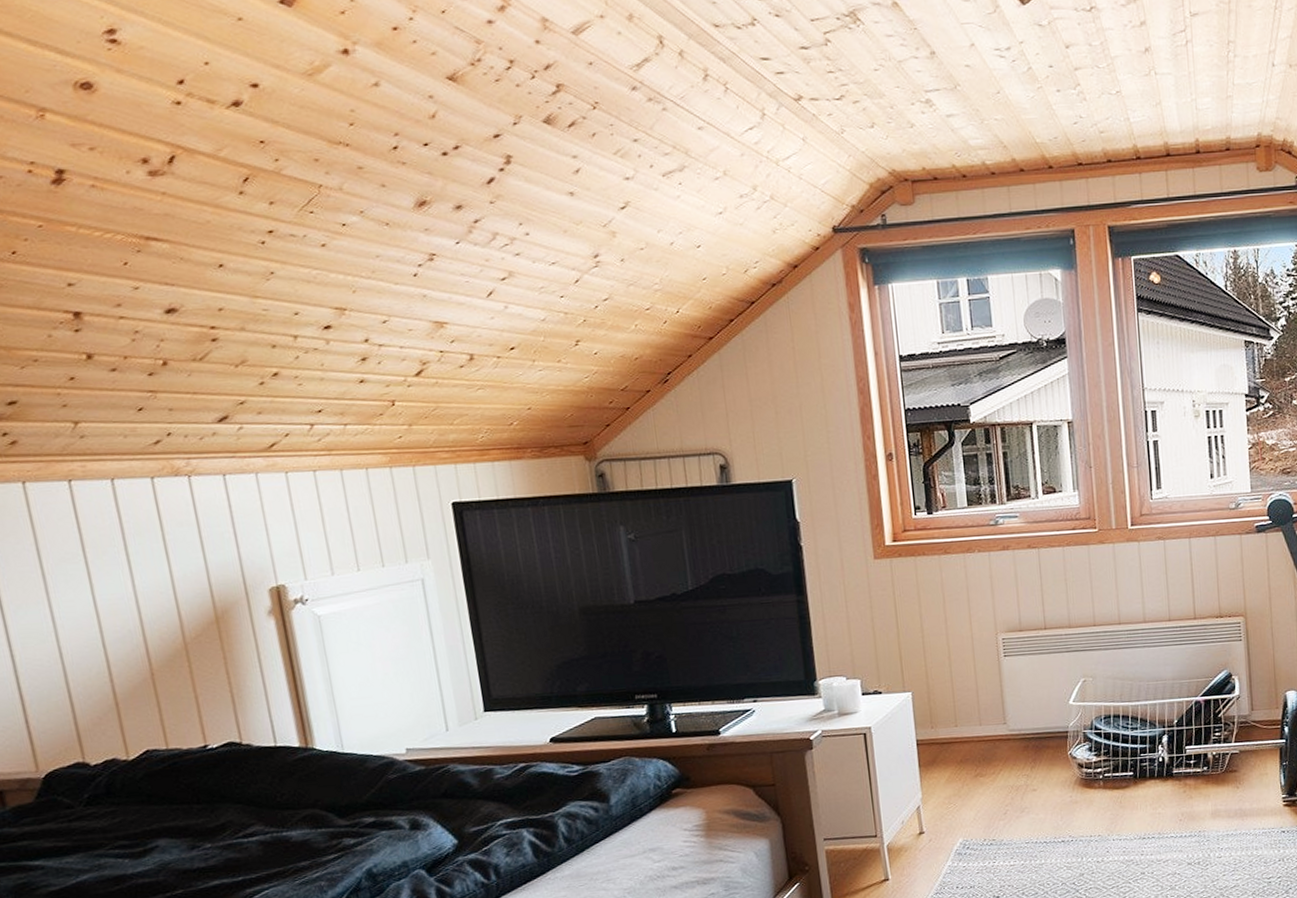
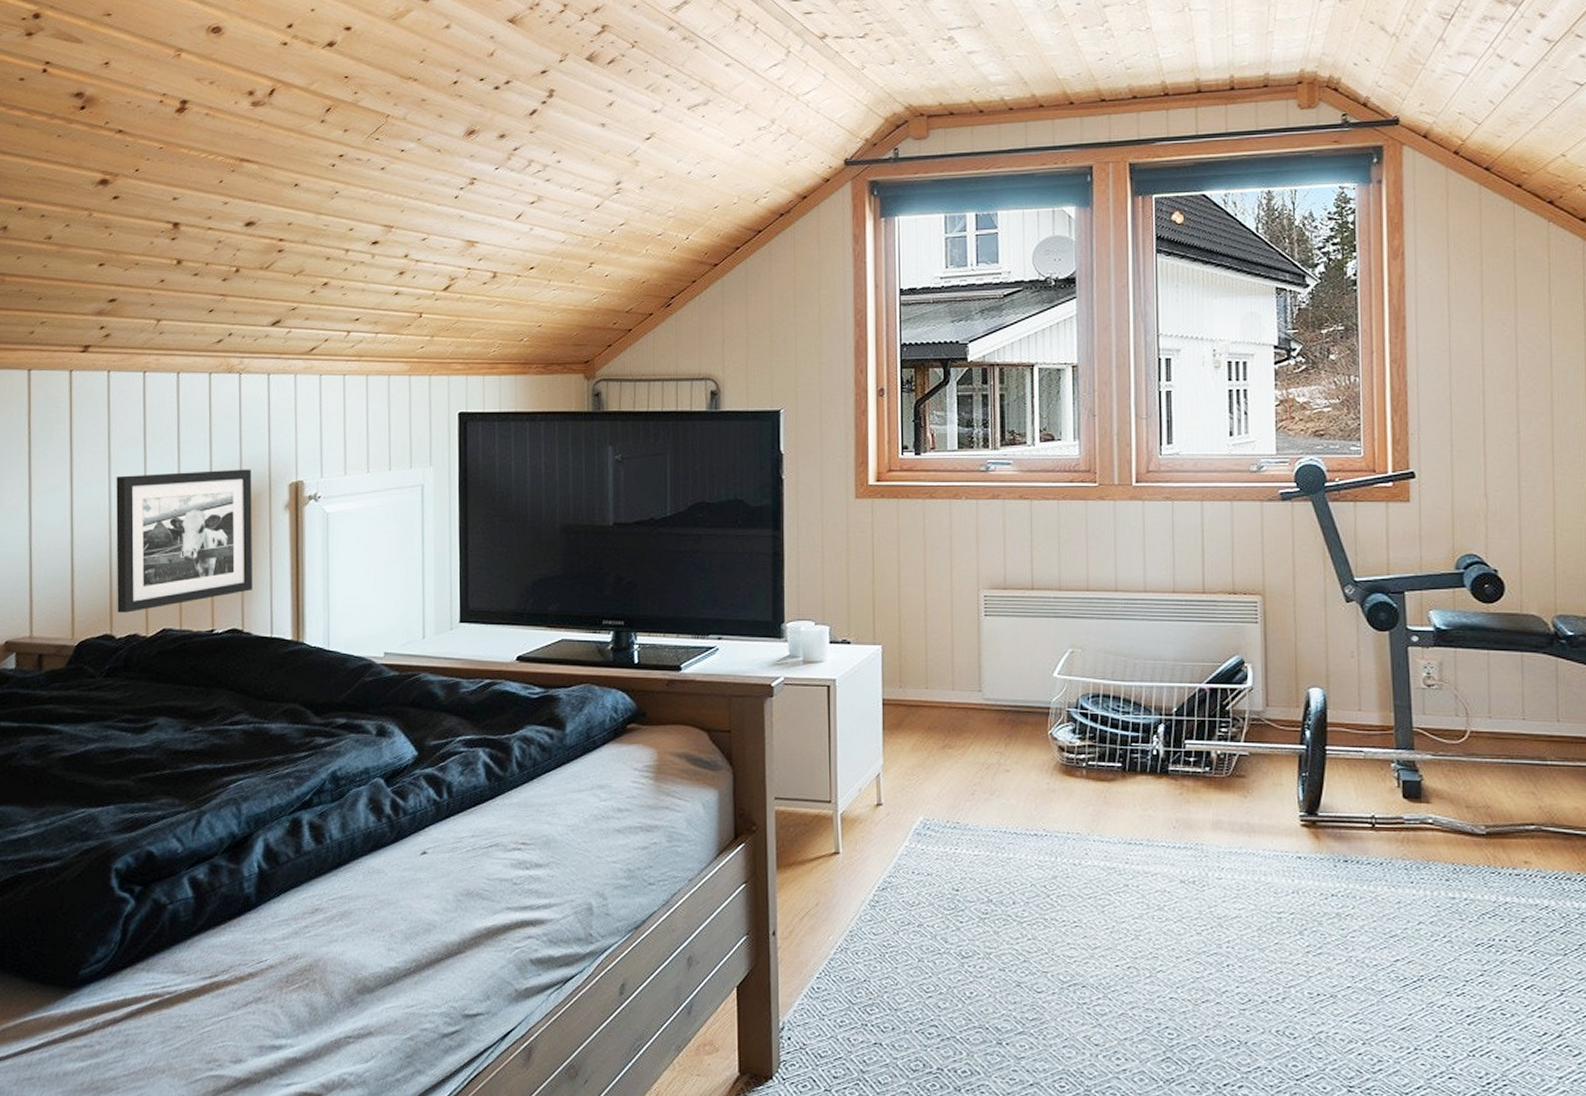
picture frame: none [56,576,245,739] -> present [116,469,252,613]

